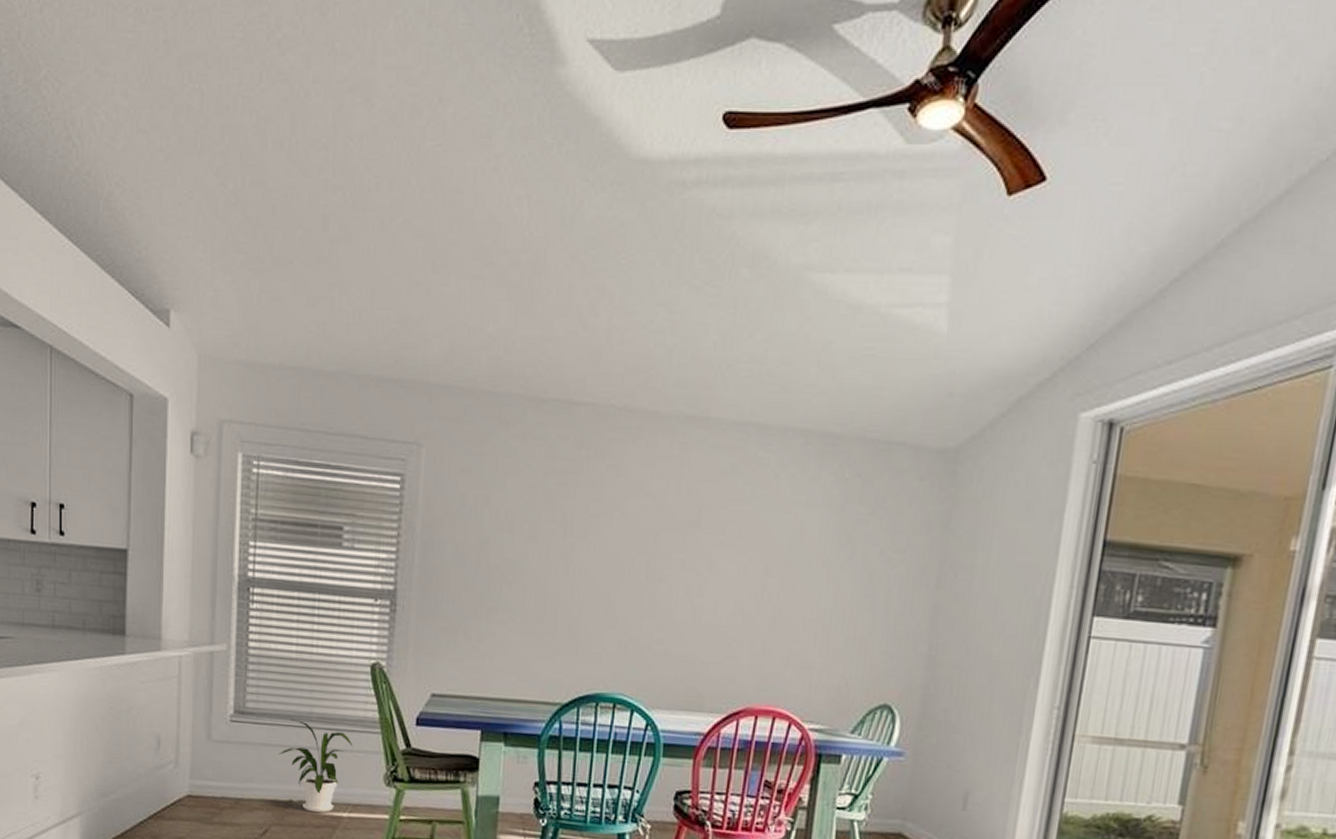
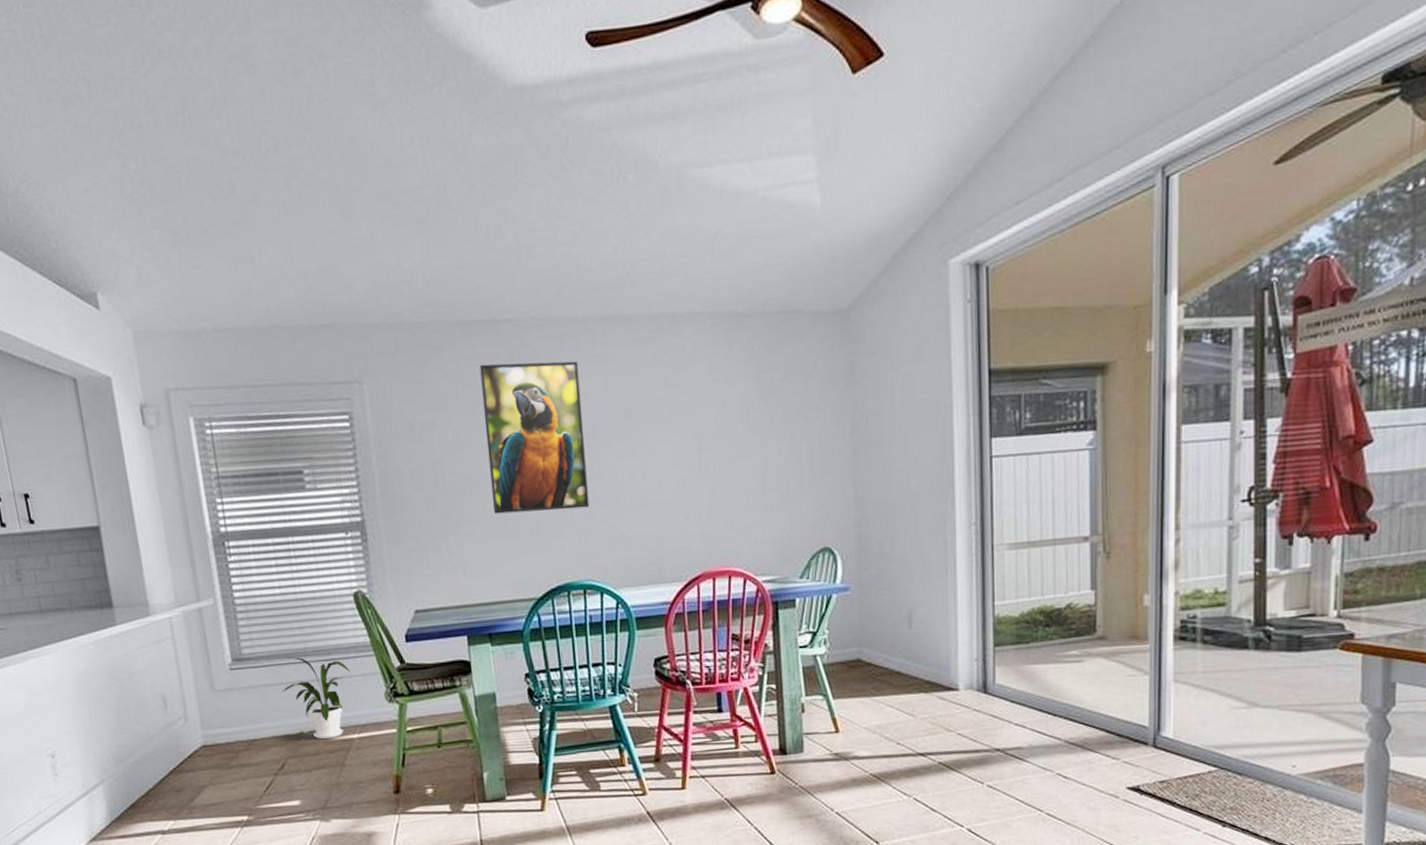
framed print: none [532,446,651,617] -> present [479,361,590,515]

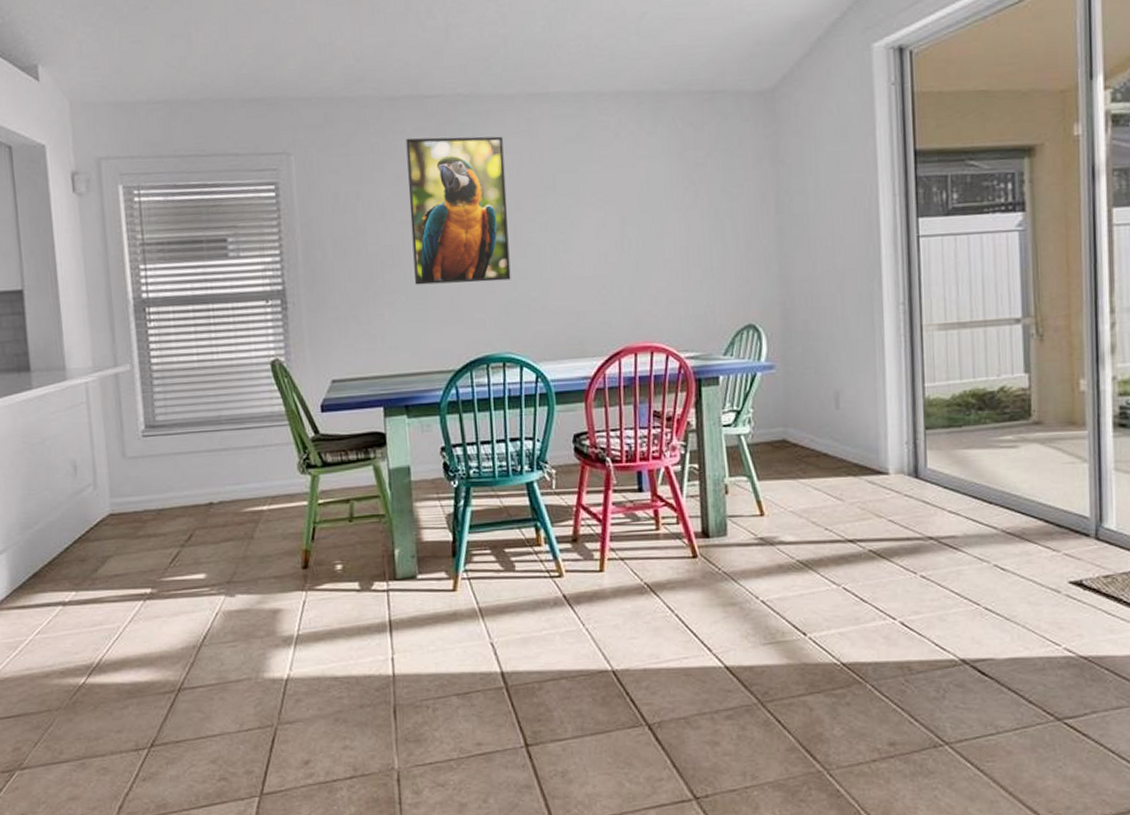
house plant: present [281,657,351,739] -> none [193,425,264,510]

